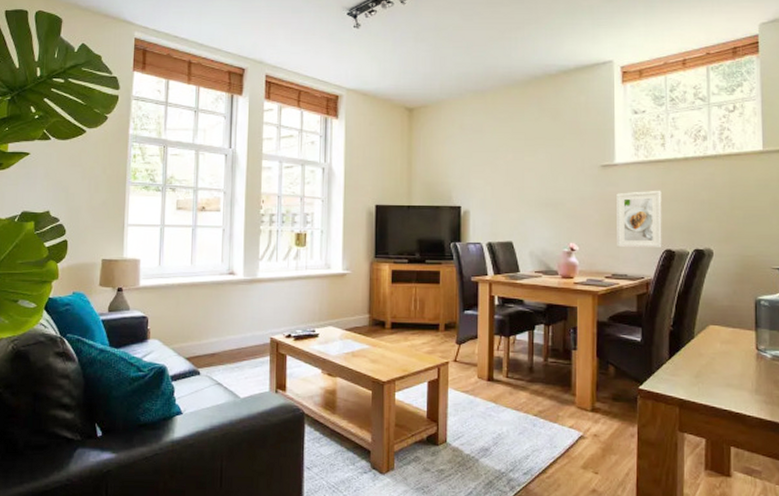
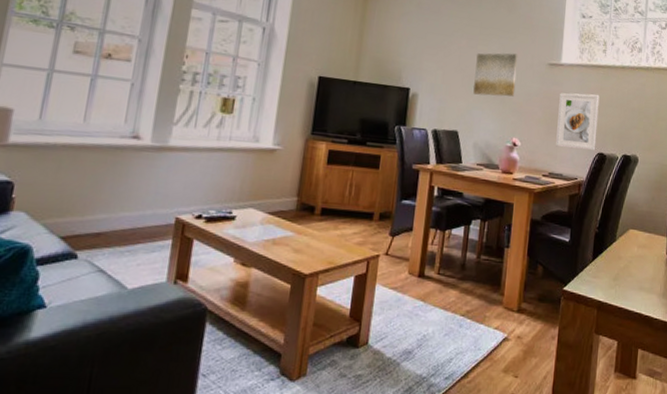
wall art: none [524,160,568,205] -> present [473,53,518,97]

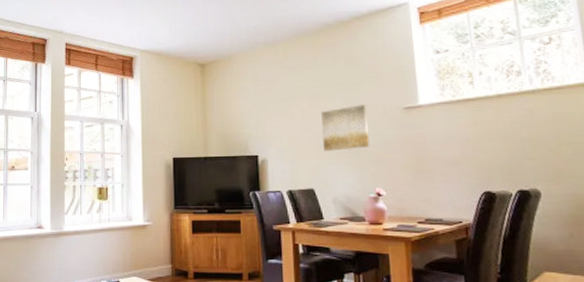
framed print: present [556,93,600,151] -> none [423,129,480,191]

